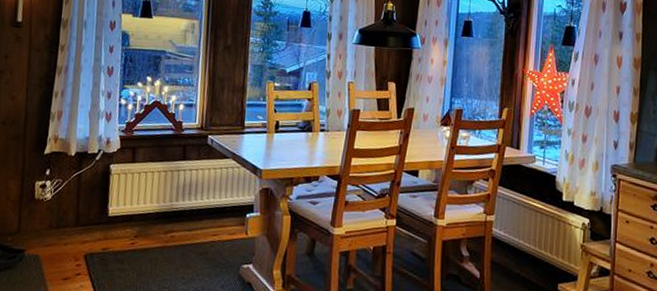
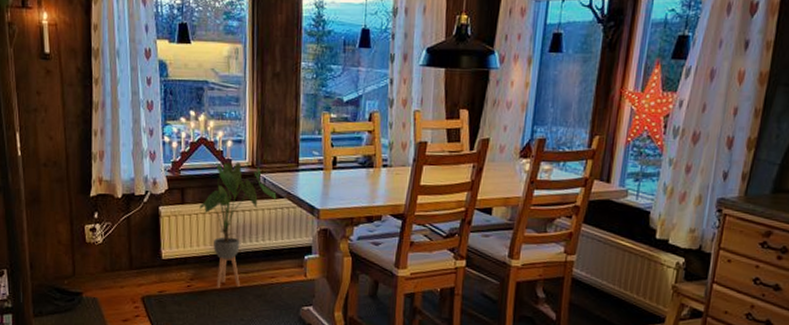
house plant: none [149,124,223,247] -> present [199,162,277,289]

